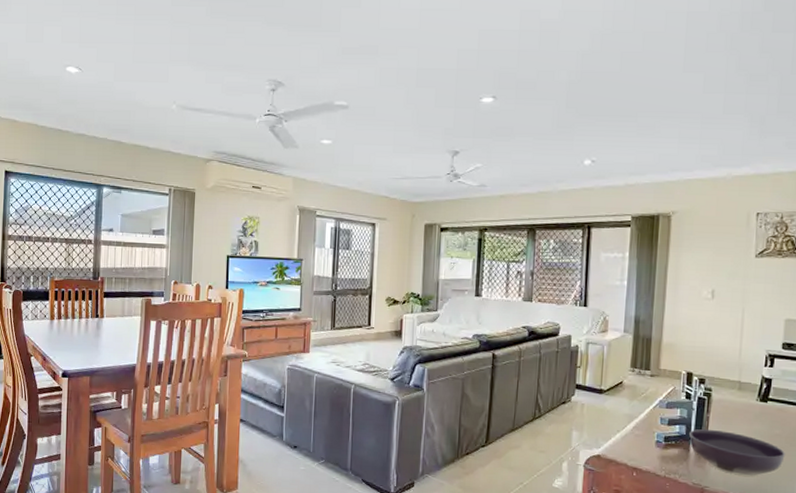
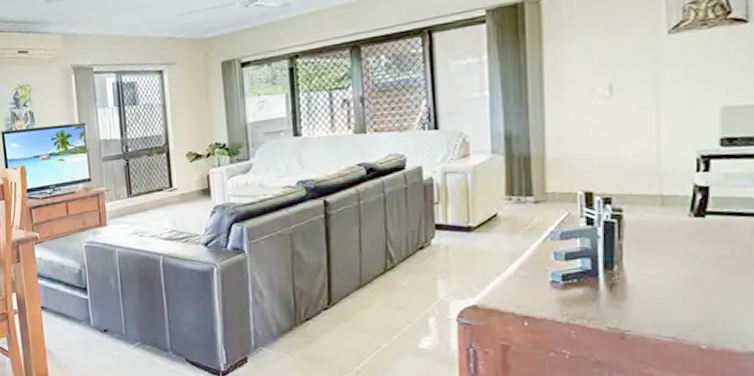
bowl: present [688,429,785,478] -> none [595,259,738,314]

